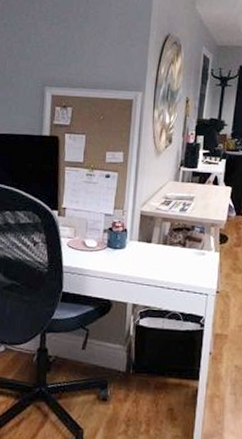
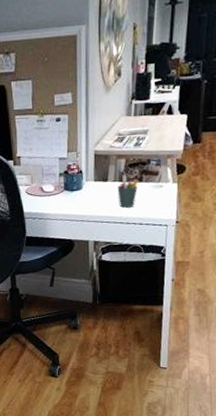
pen holder: none [160,237,182,272] -> present [117,174,138,208]

